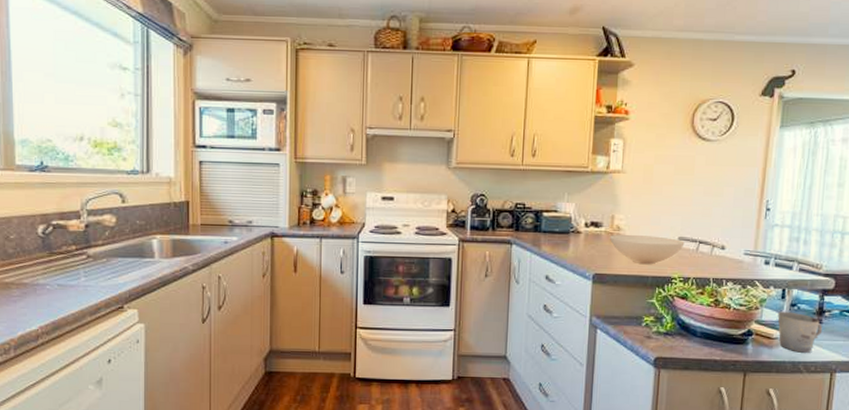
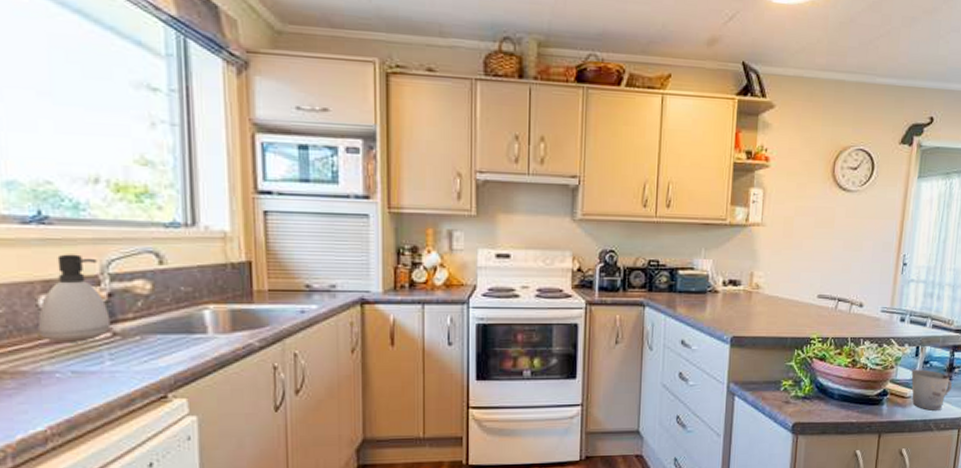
soap dispenser: none [36,194,86,262] -> present [37,254,111,342]
bowl: present [610,234,685,265] -> none [749,292,824,325]

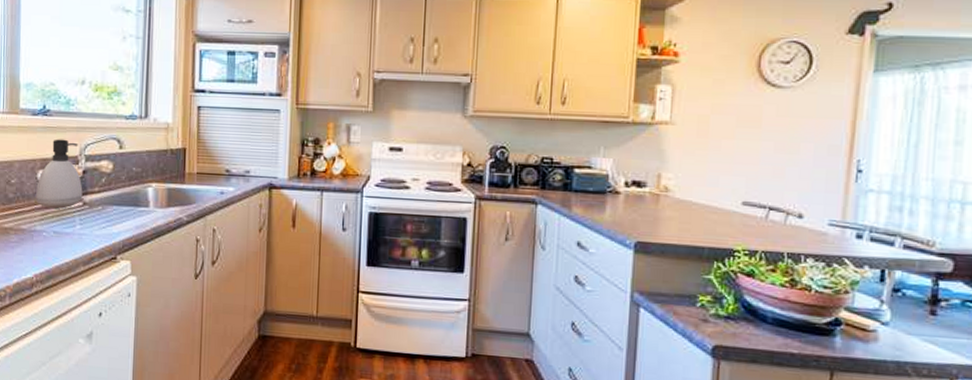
cup: present [911,369,953,411] -> none [875,297,938,352]

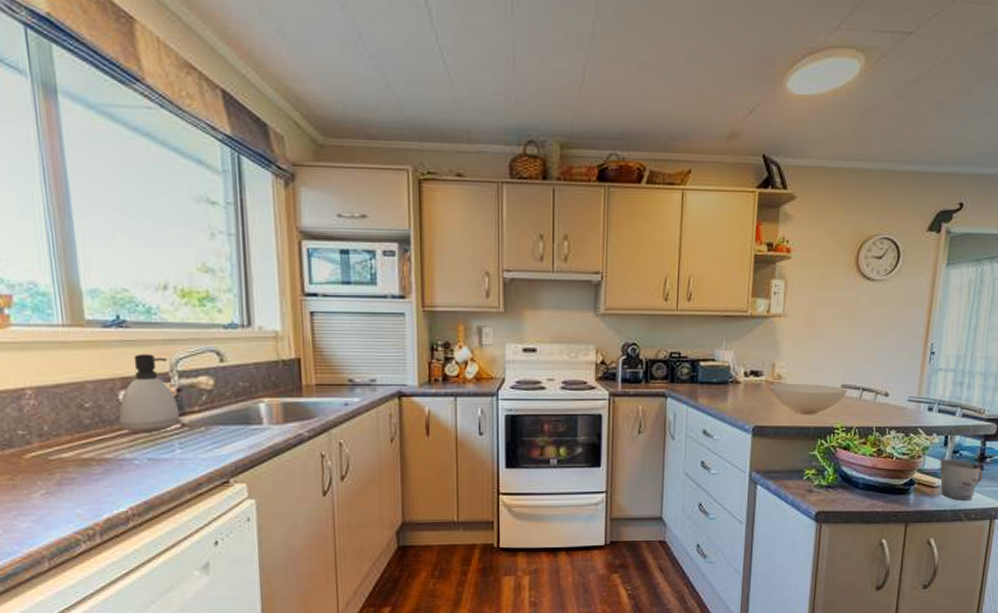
bowl: none [656,196,750,234] -> present [770,383,848,415]
cup: none [875,297,938,352] -> present [939,459,984,500]

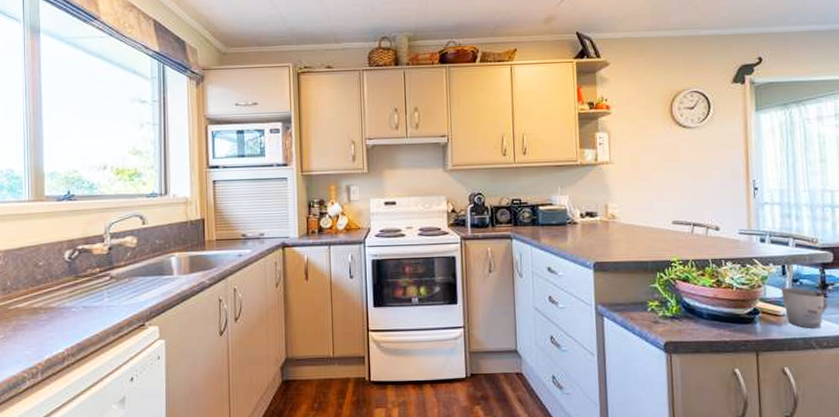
soap dispenser: present [118,354,180,433] -> none [63,220,109,285]
bowl: present [770,383,848,415] -> none [606,221,679,250]

